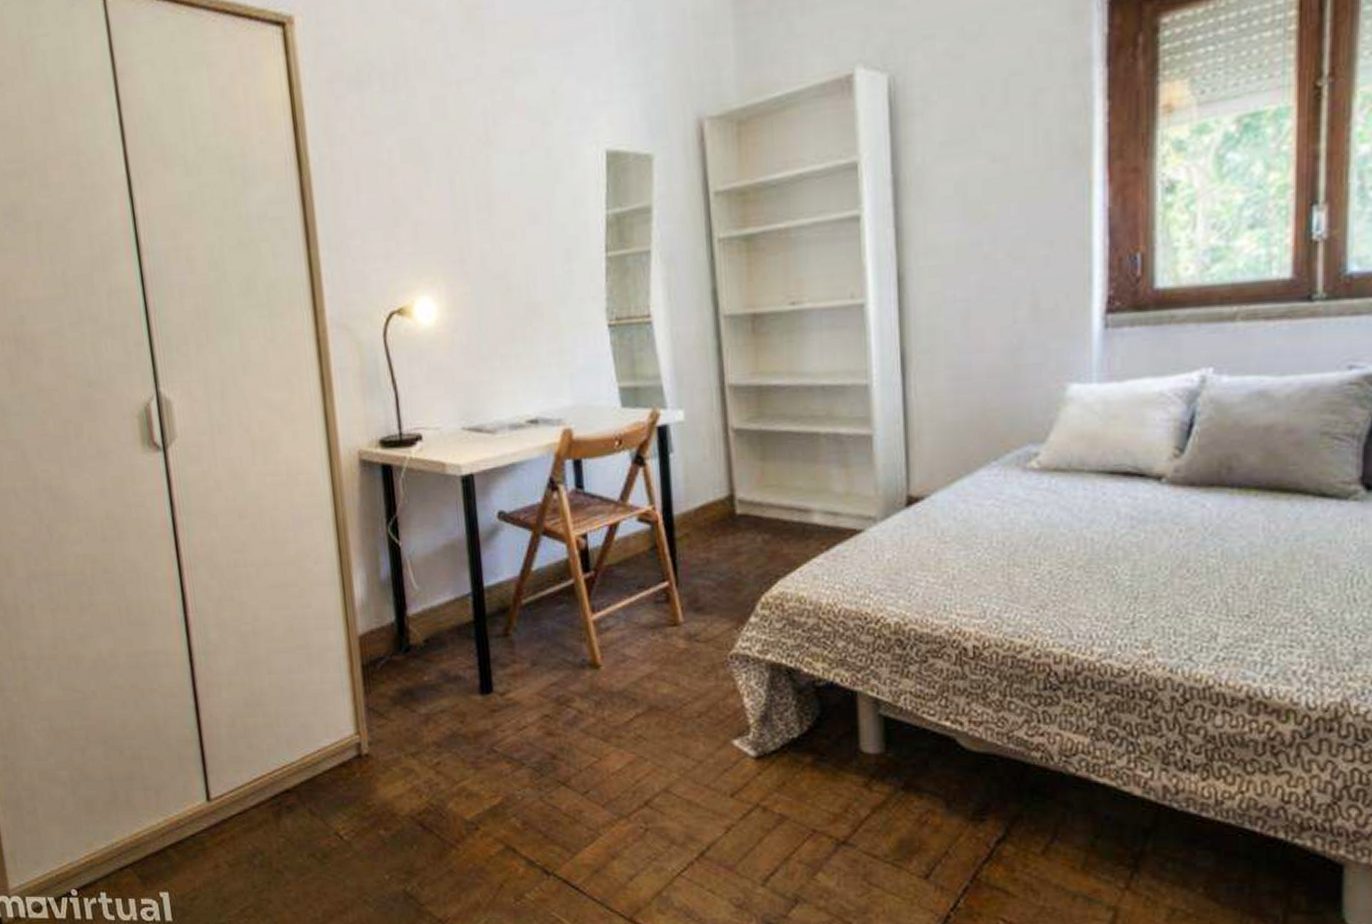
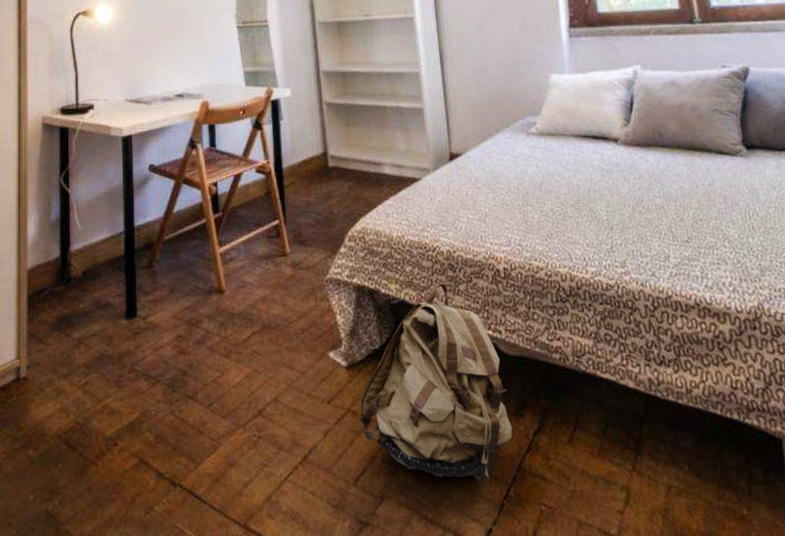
backpack: none [771,663,968,891] -> present [359,283,513,482]

